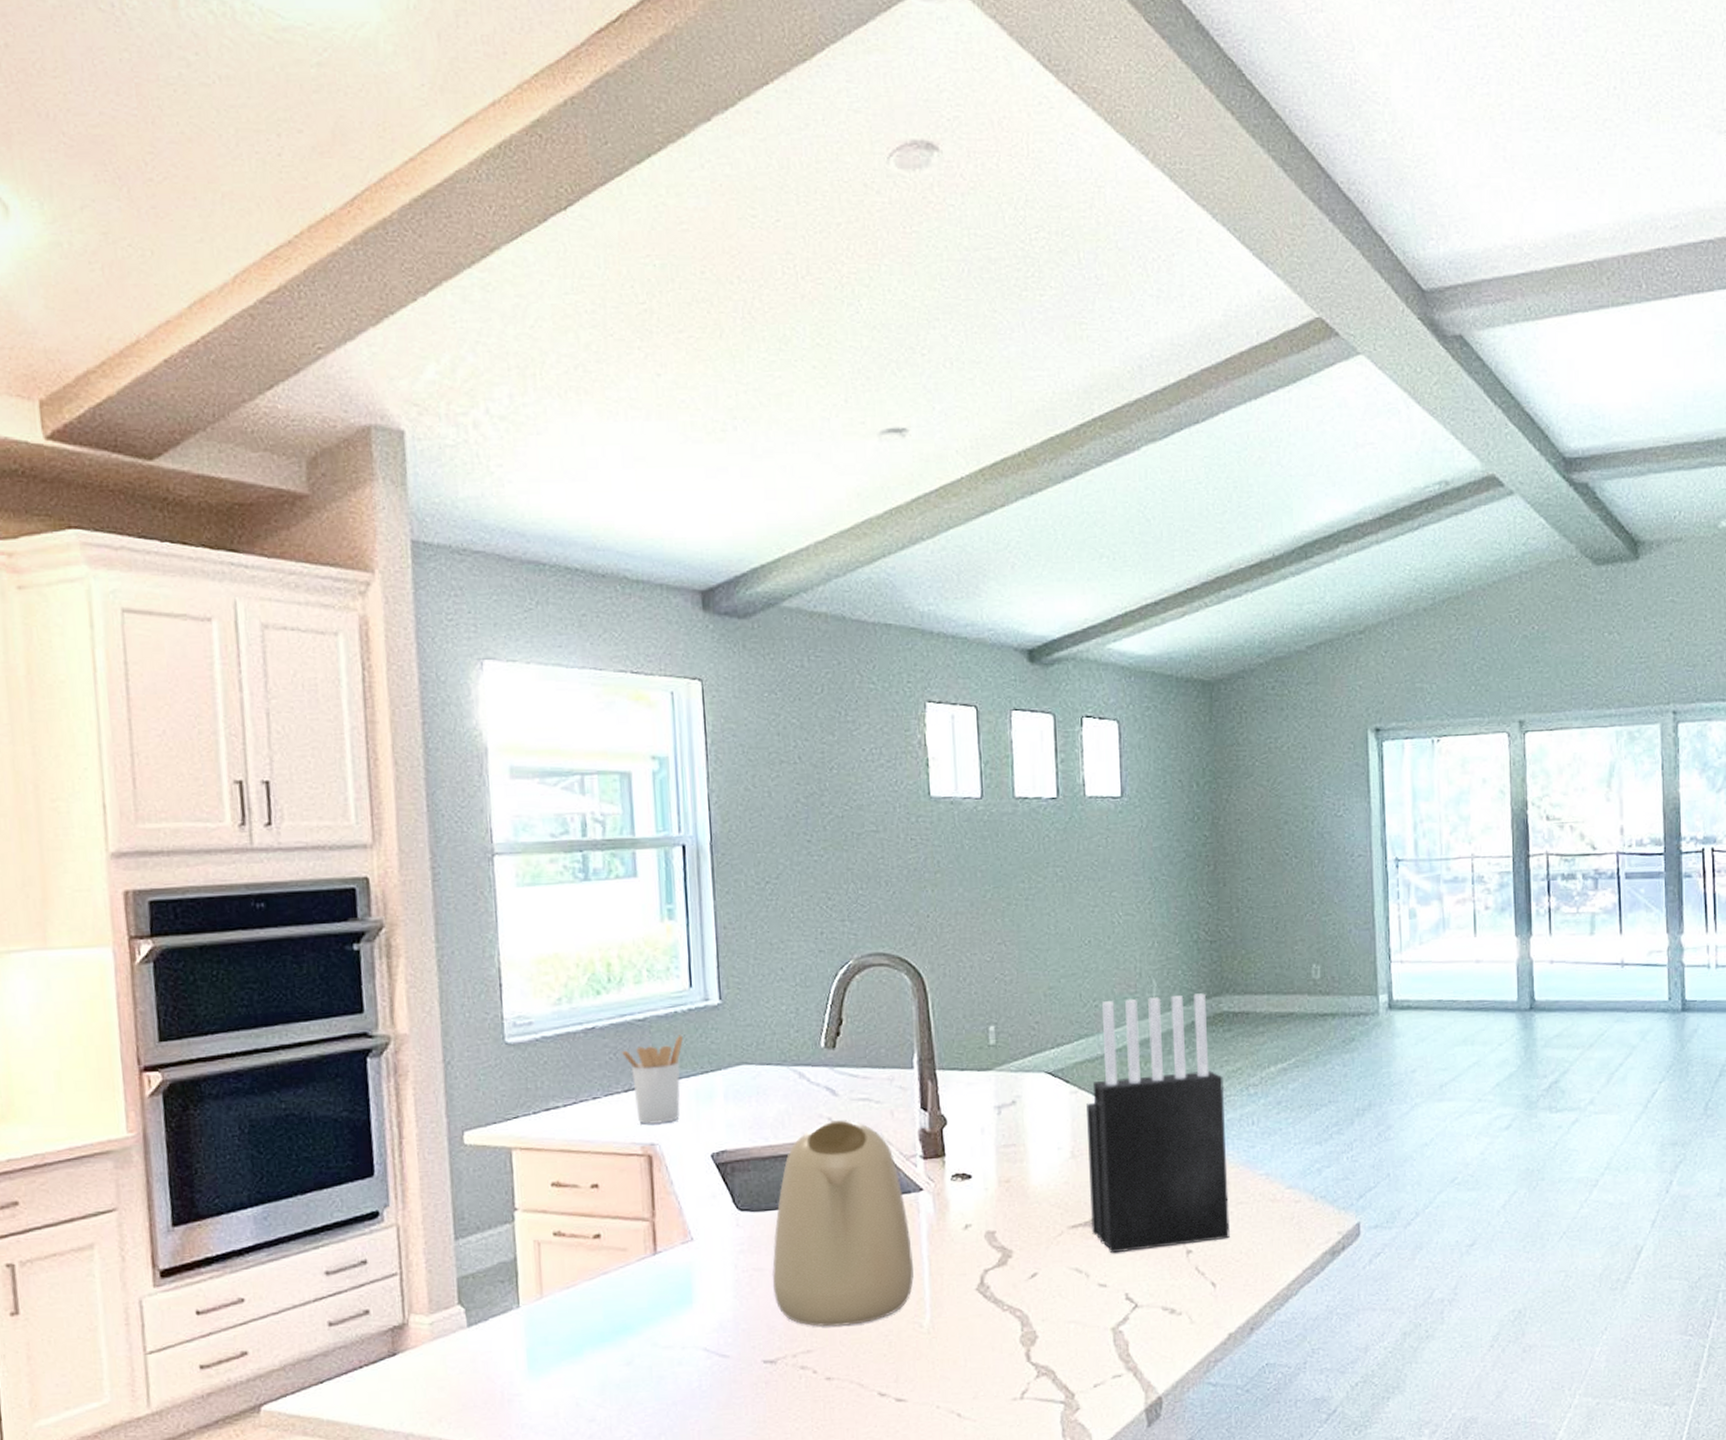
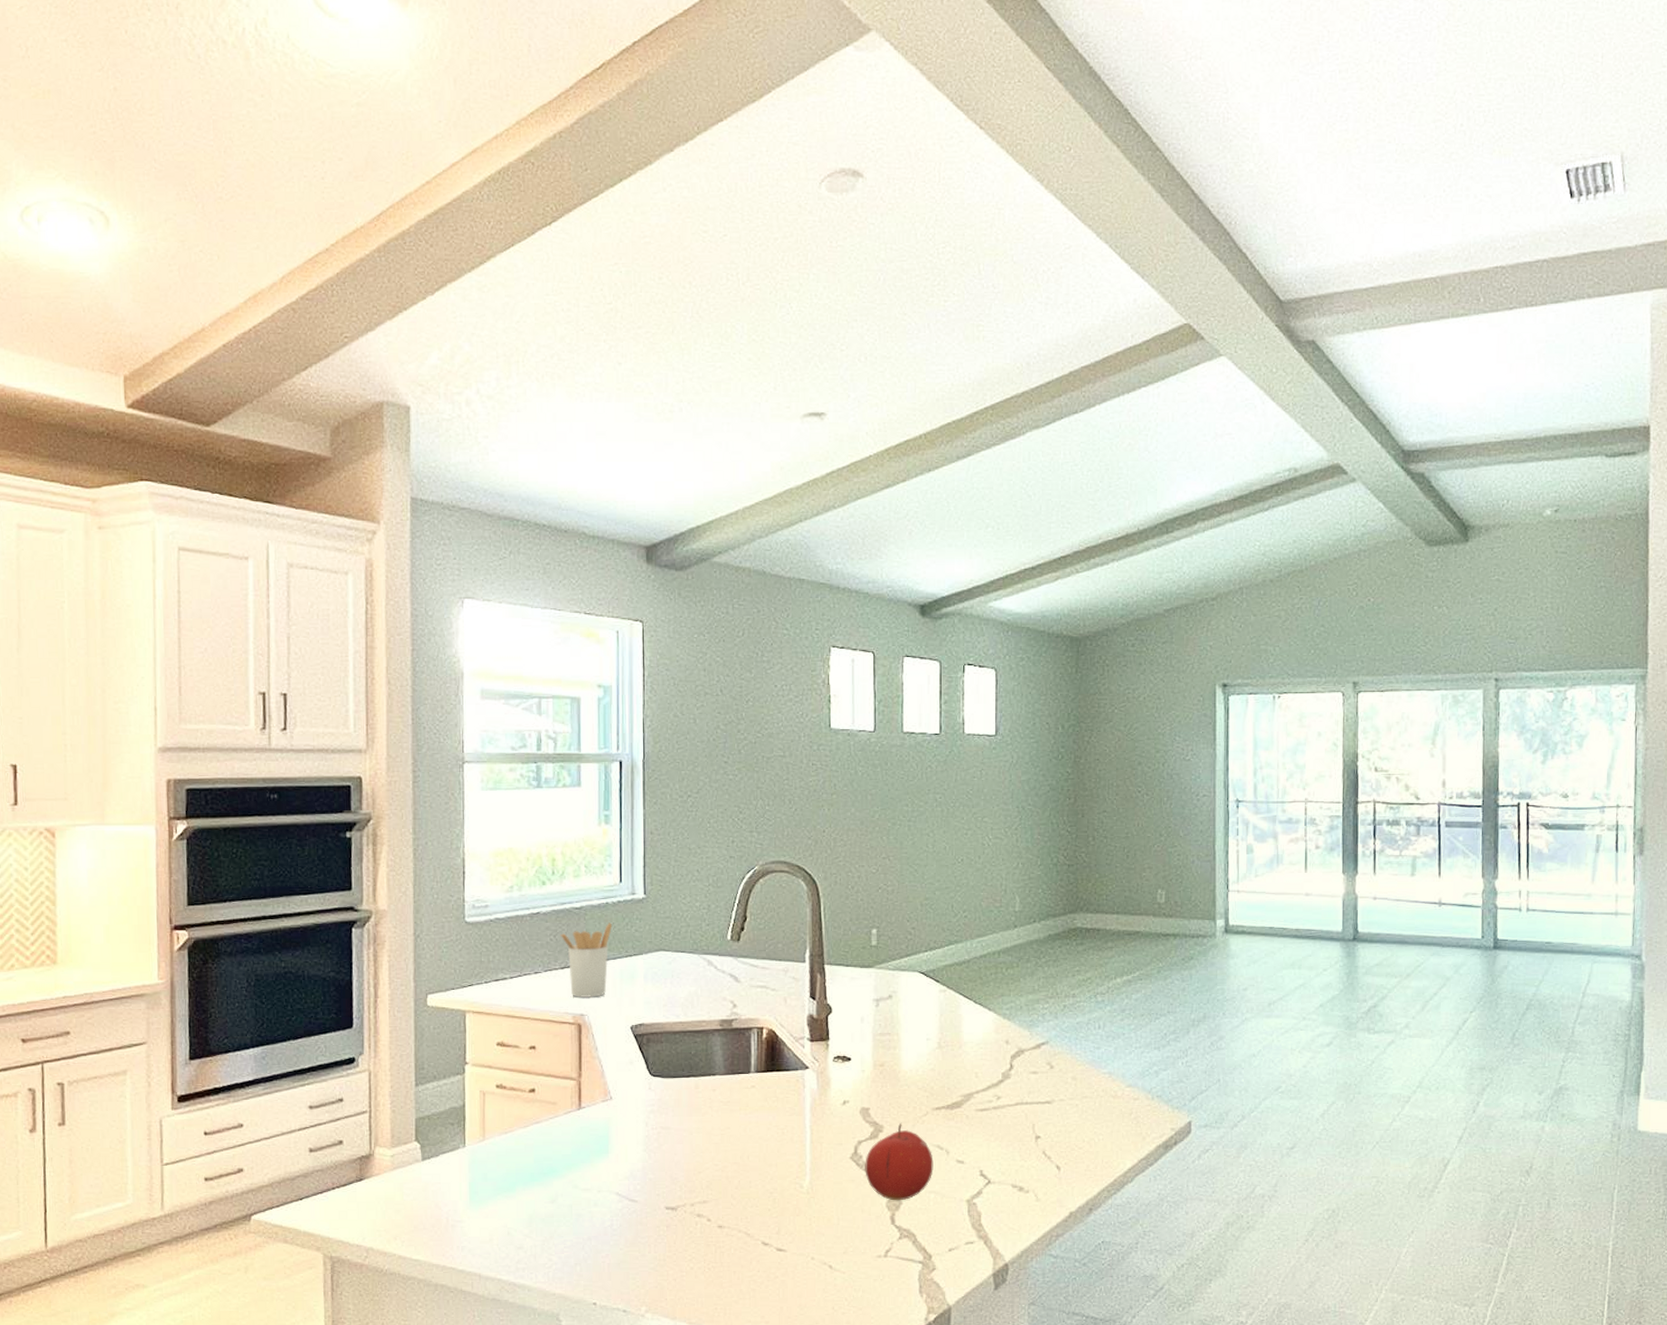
kettle: present [772,1120,914,1327] -> none [676,1003,798,1182]
fruit: none [993,1245,1072,1335] -> present [865,1122,934,1201]
knife block: present [1086,993,1230,1254] -> none [952,910,1075,1135]

